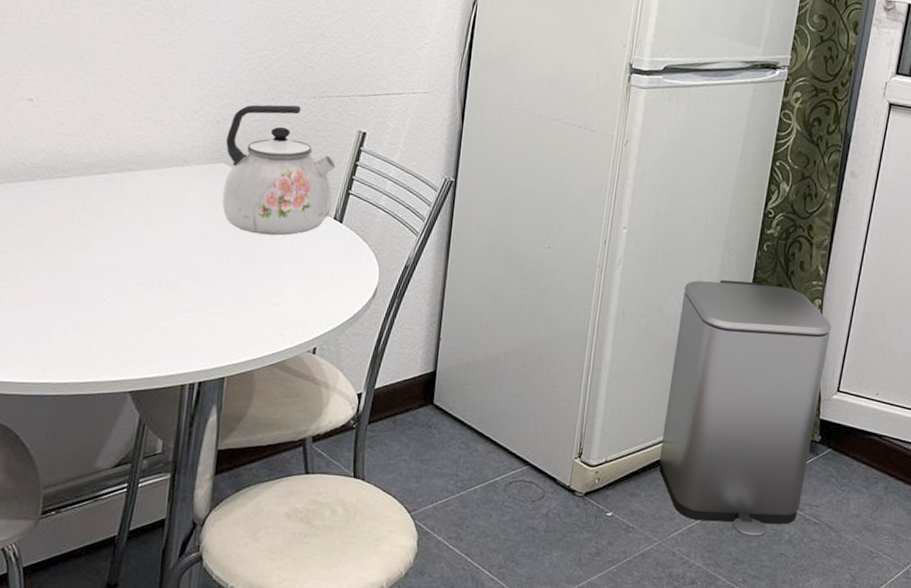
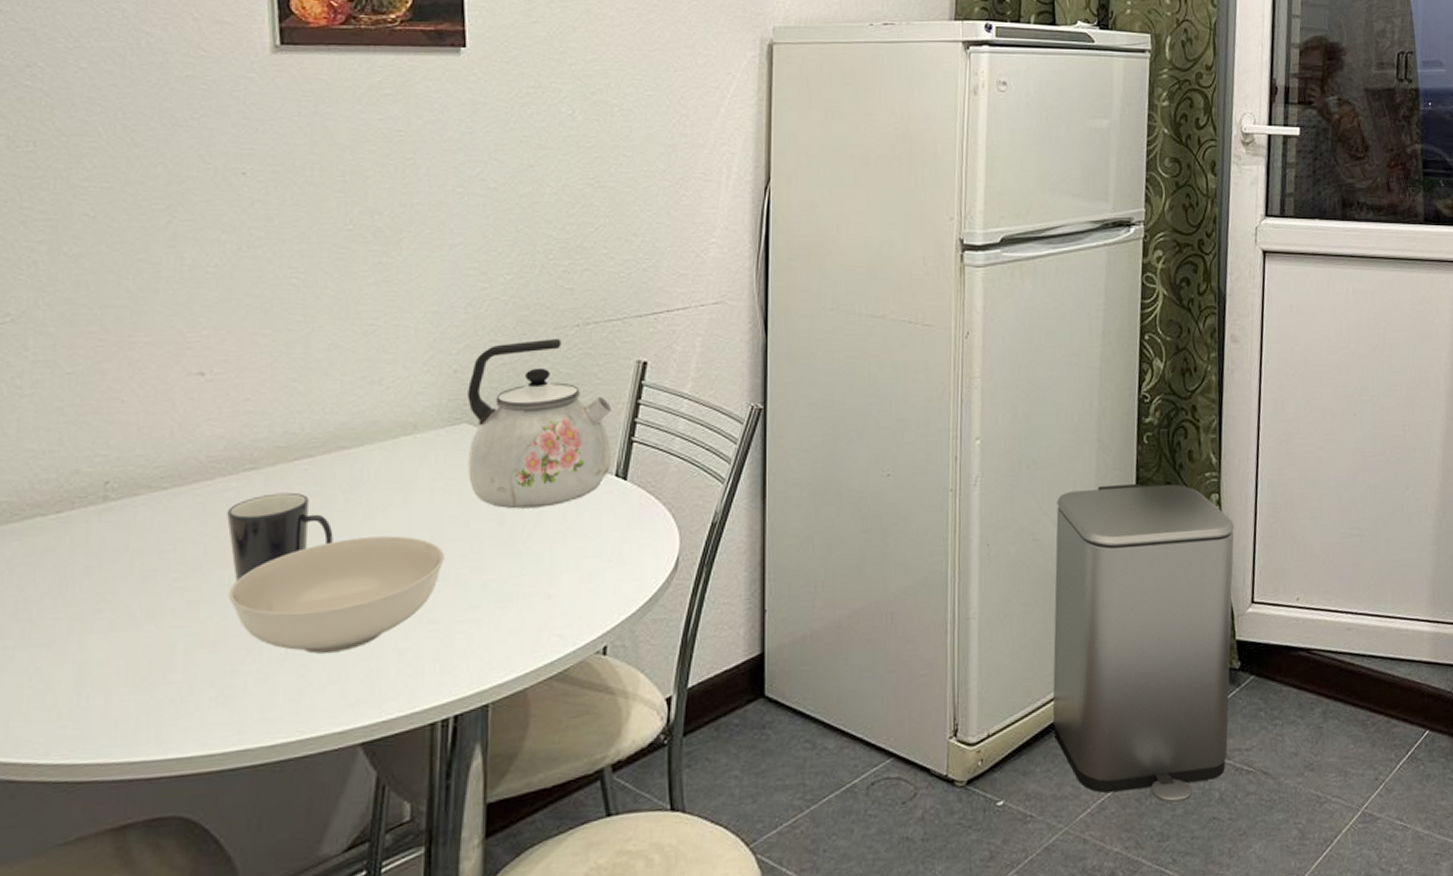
bowl: none [41,239,200,322] -> present [228,536,444,654]
mug: none [43,197,120,259] -> present [227,492,333,581]

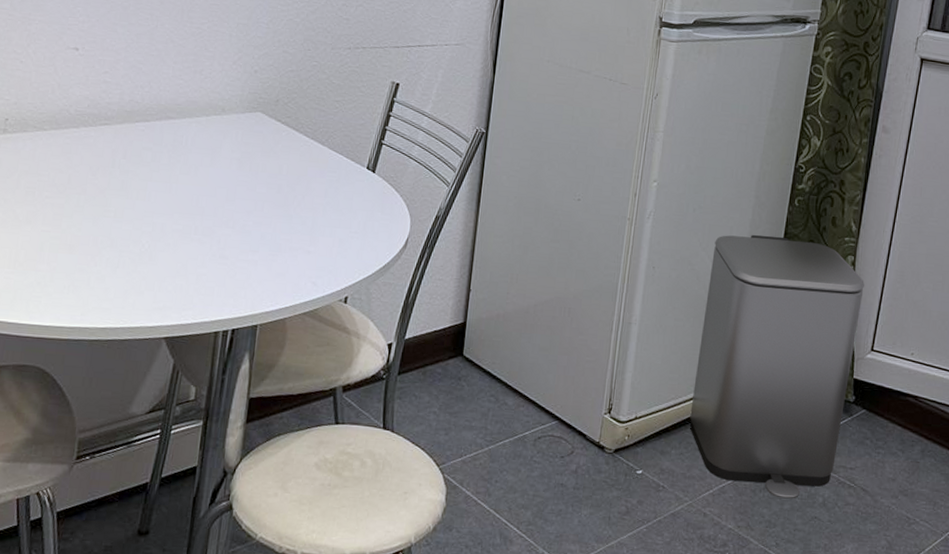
mug: present [227,492,333,581] -> none [85,144,158,205]
bowl: present [228,536,444,654] -> none [82,186,236,268]
kettle: present [467,339,611,509] -> none [257,55,369,185]

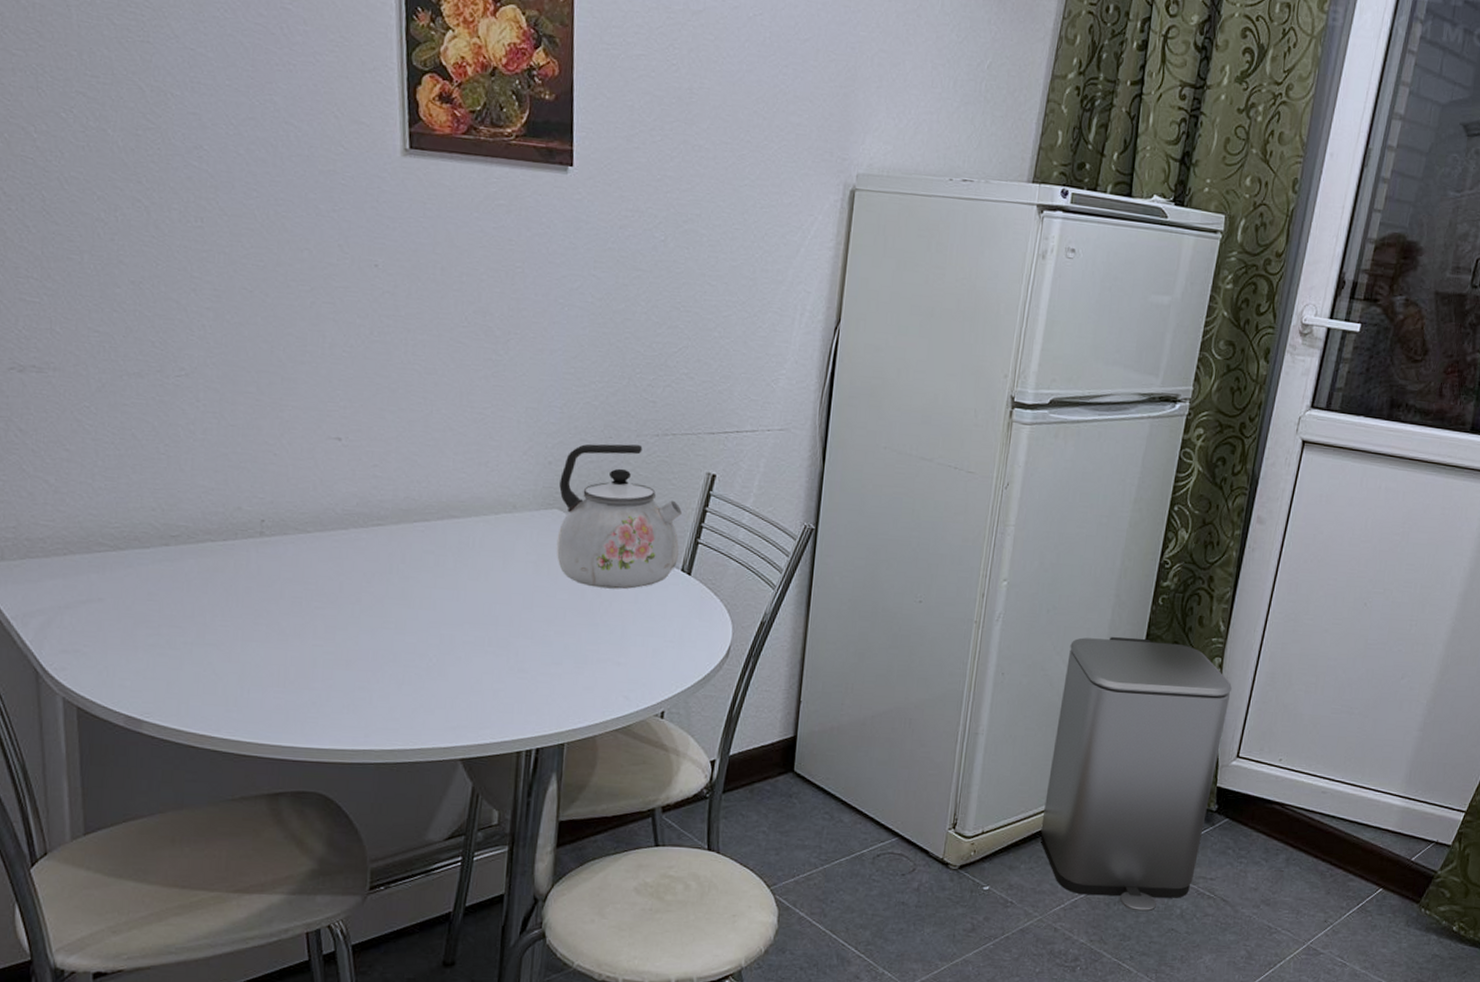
kettle: none [257,55,369,185] -> present [556,443,682,589]

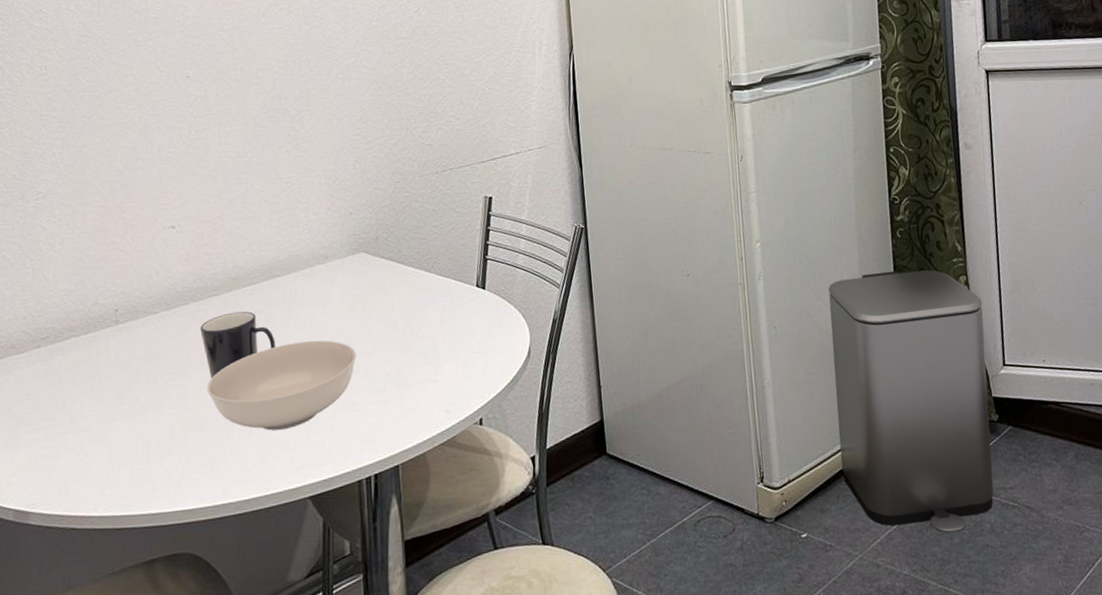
mug: none [358,547,444,616] -> present [200,311,276,379]
bowl: none [358,593,534,684] -> present [206,340,356,431]
kettle: present [556,443,682,589] -> none [361,184,472,316]

